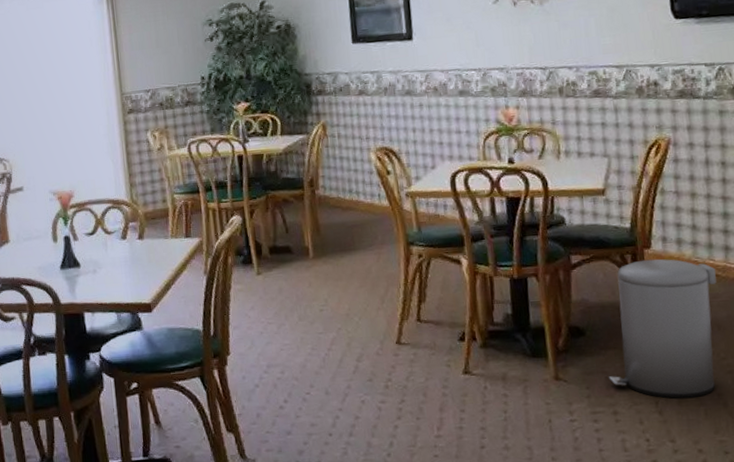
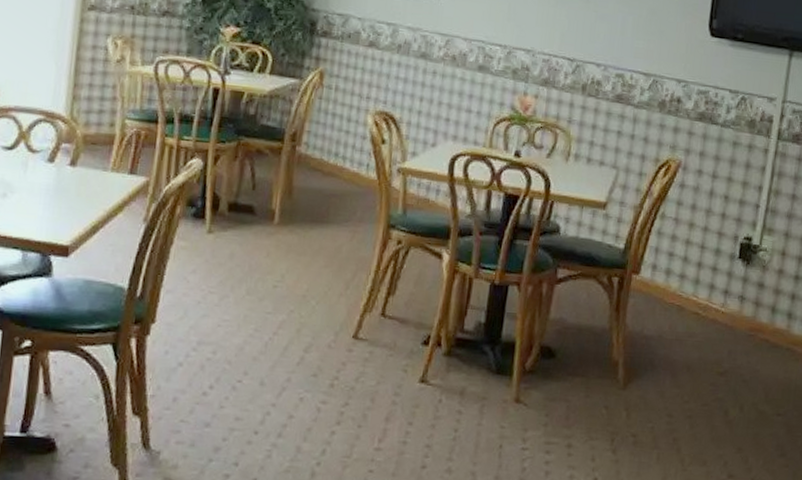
pedal bin: present [608,259,717,399] -> none [570,285,697,440]

